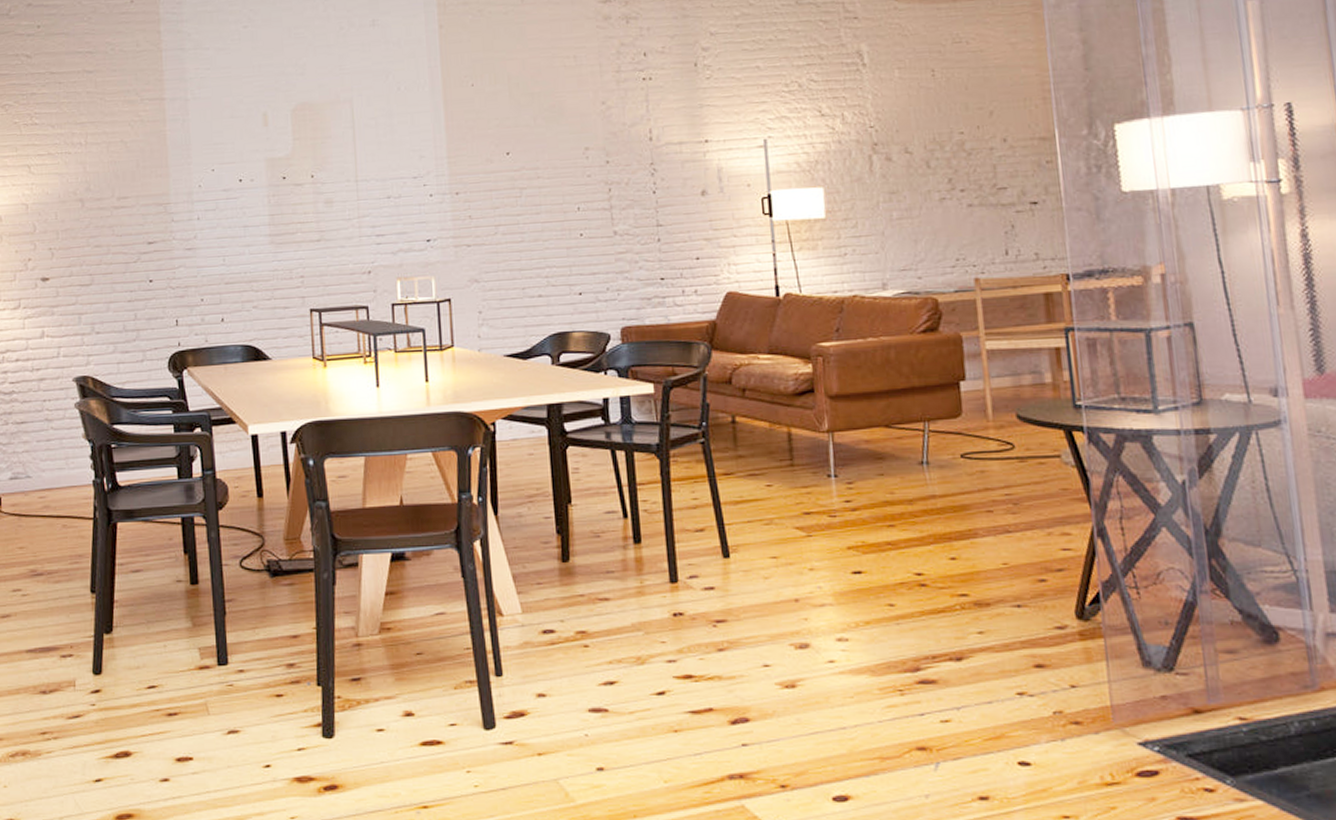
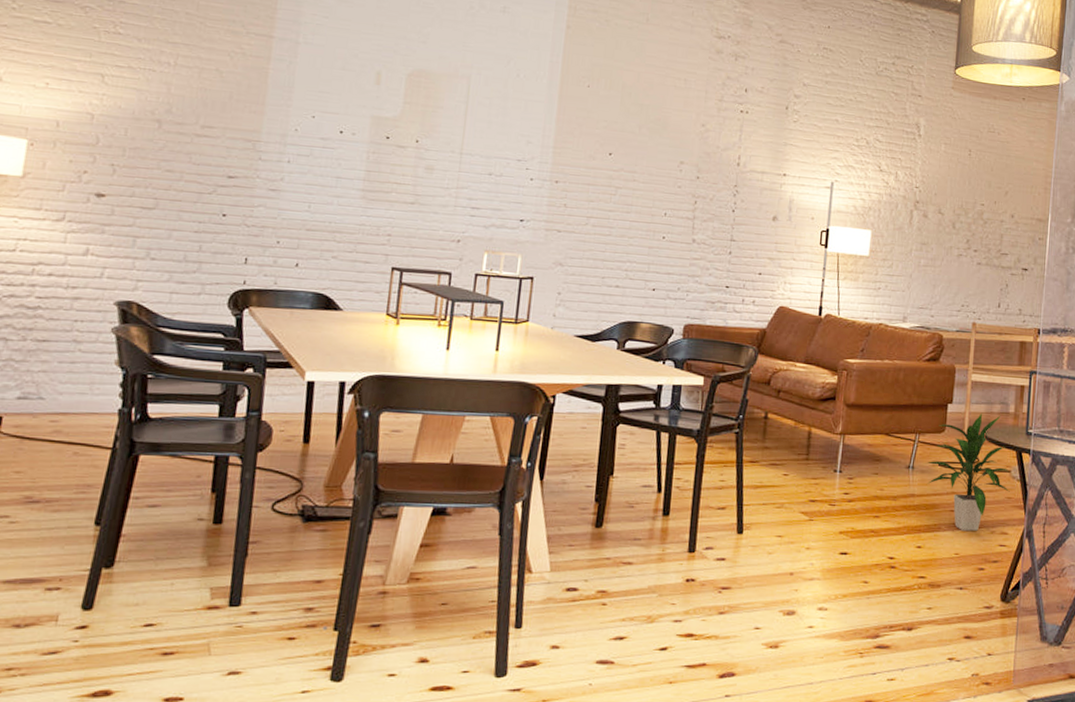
indoor plant: none [941,387,1064,534] -> present [924,413,1010,531]

